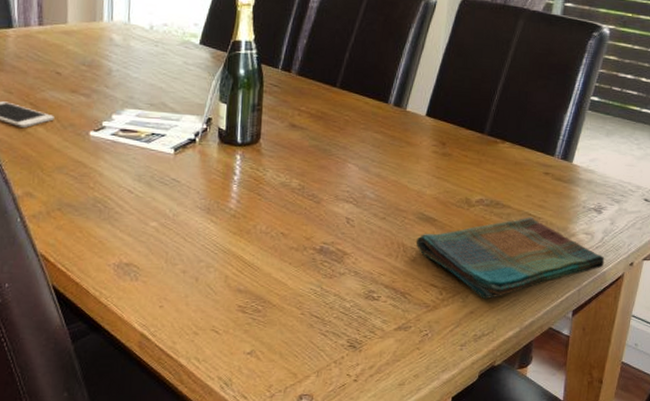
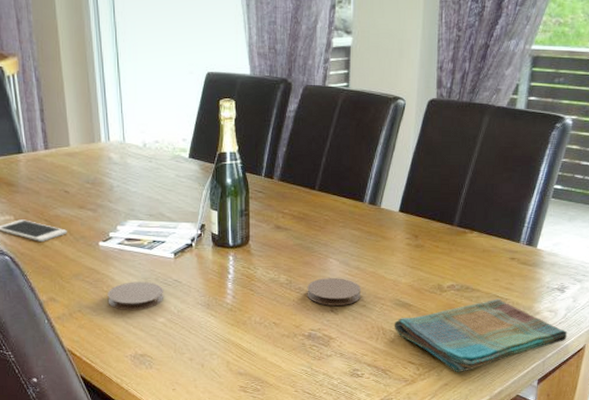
coaster: none [93,178,159,212] -> present [107,281,164,311]
coaster: none [321,185,382,217] -> present [307,278,362,306]

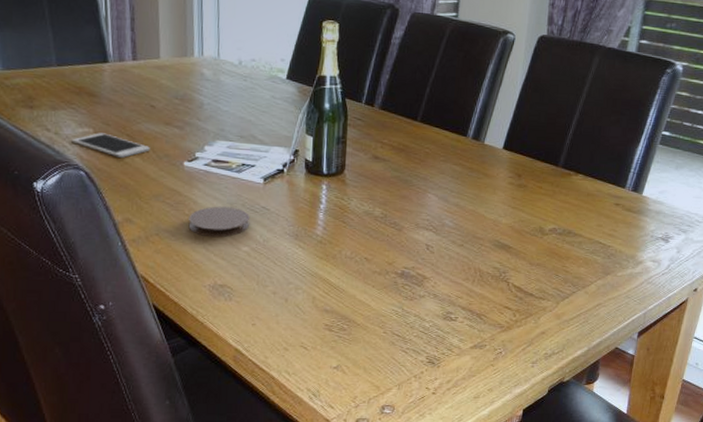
coaster: present [307,278,362,306] -> none [402,214,460,244]
dish towel: present [394,298,568,373] -> none [491,245,670,322]

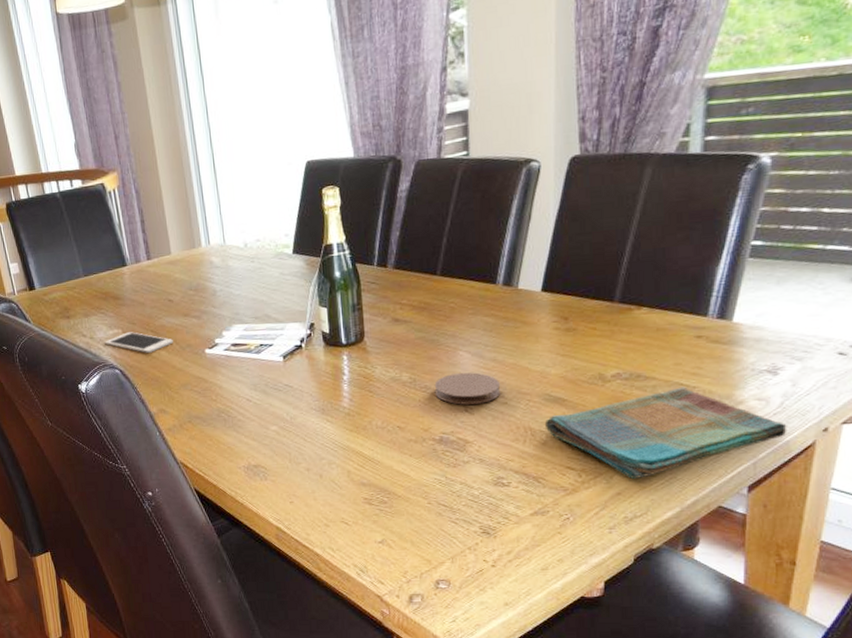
coaster: present [188,206,250,238] -> none [216,388,276,420]
coaster: none [402,214,460,244] -> present [434,372,501,405]
dish towel: none [491,245,670,322] -> present [544,387,787,480]

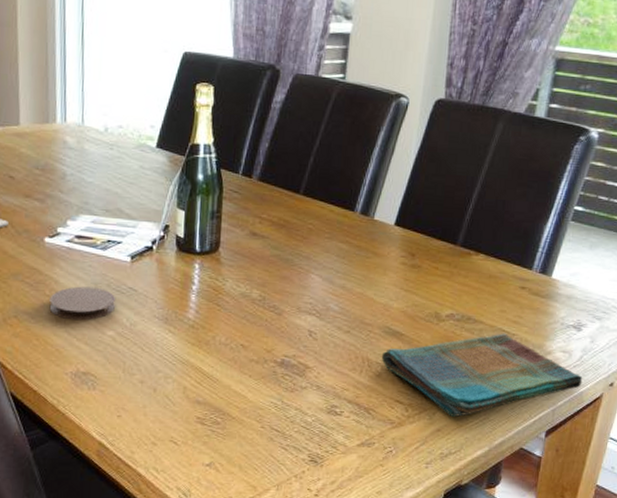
coaster: none [216,388,276,420] -> present [49,286,116,321]
coaster: present [434,372,501,405] -> none [282,296,346,330]

